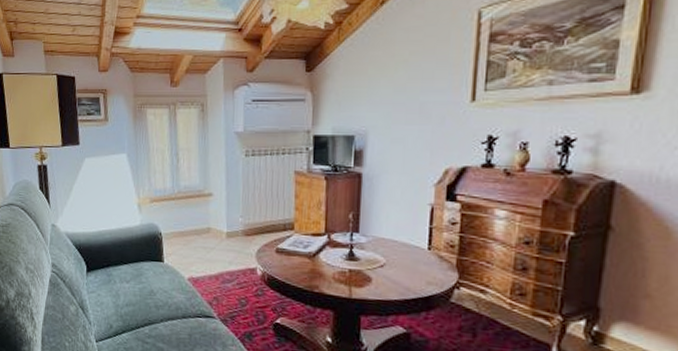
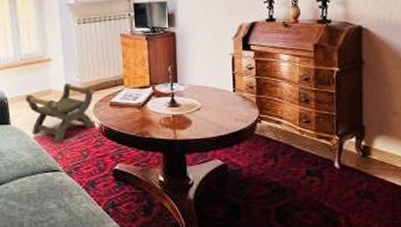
stool: none [181,222,259,288] -> present [25,83,94,143]

